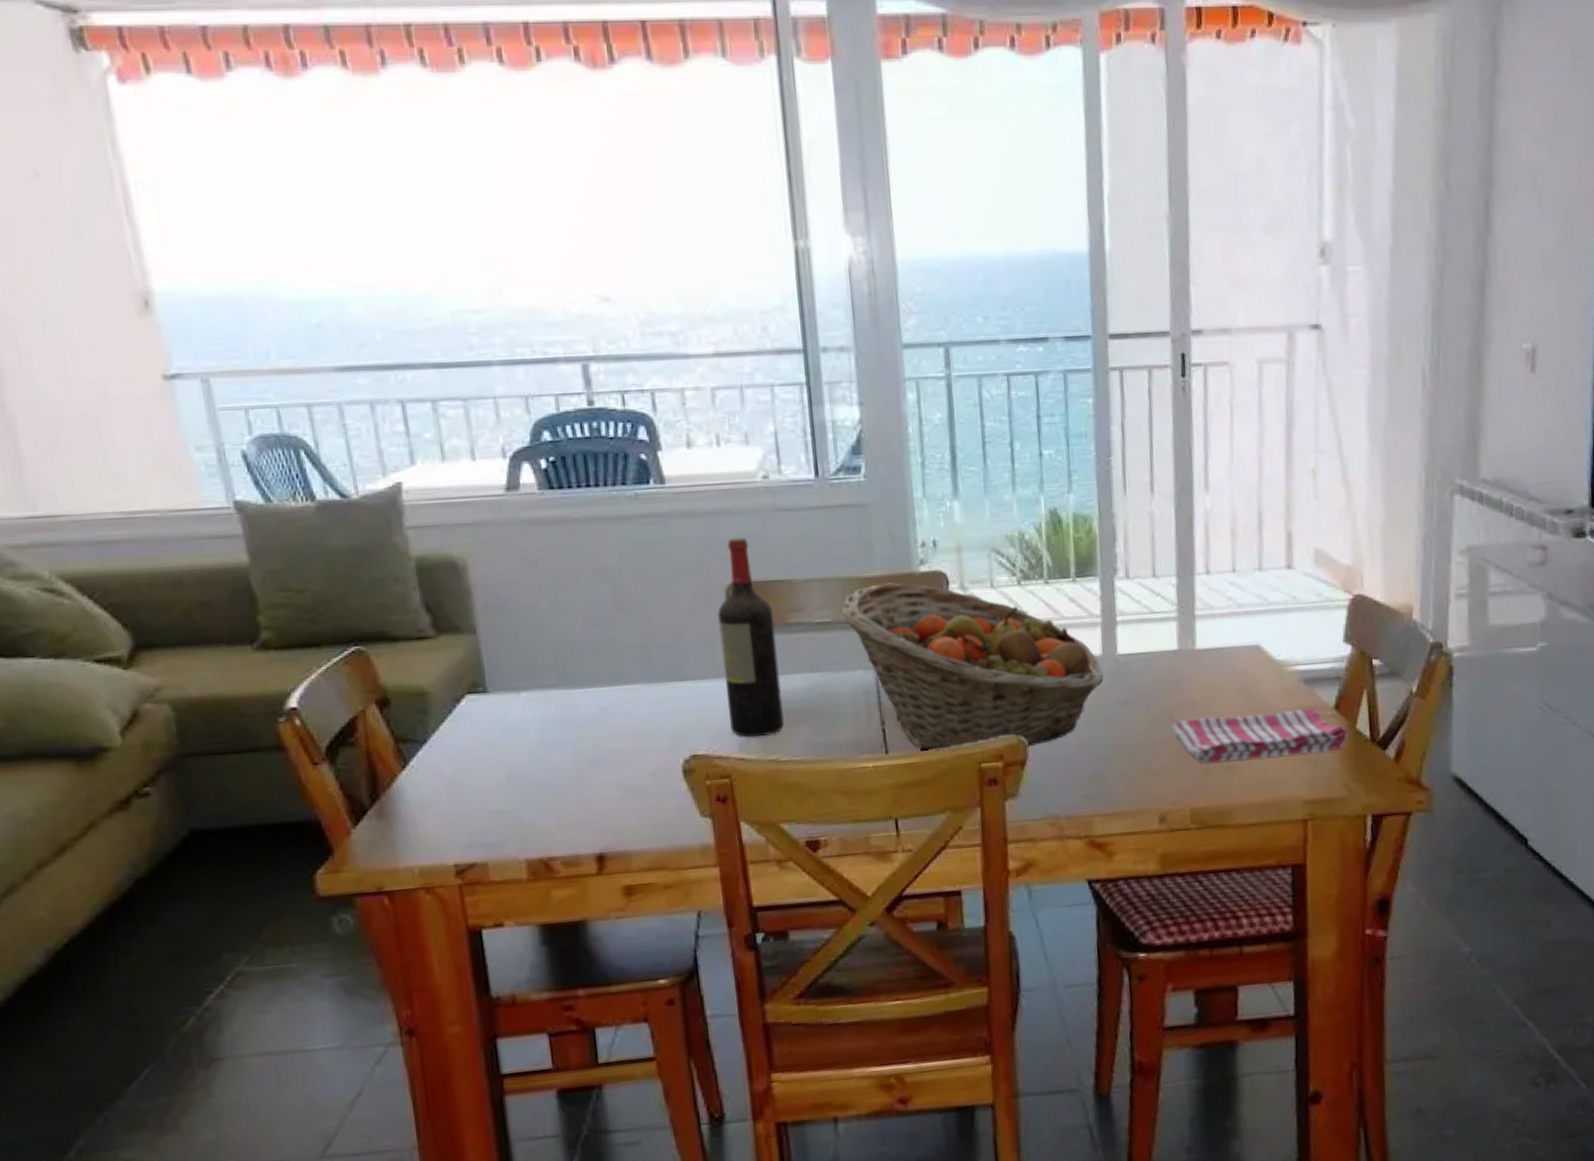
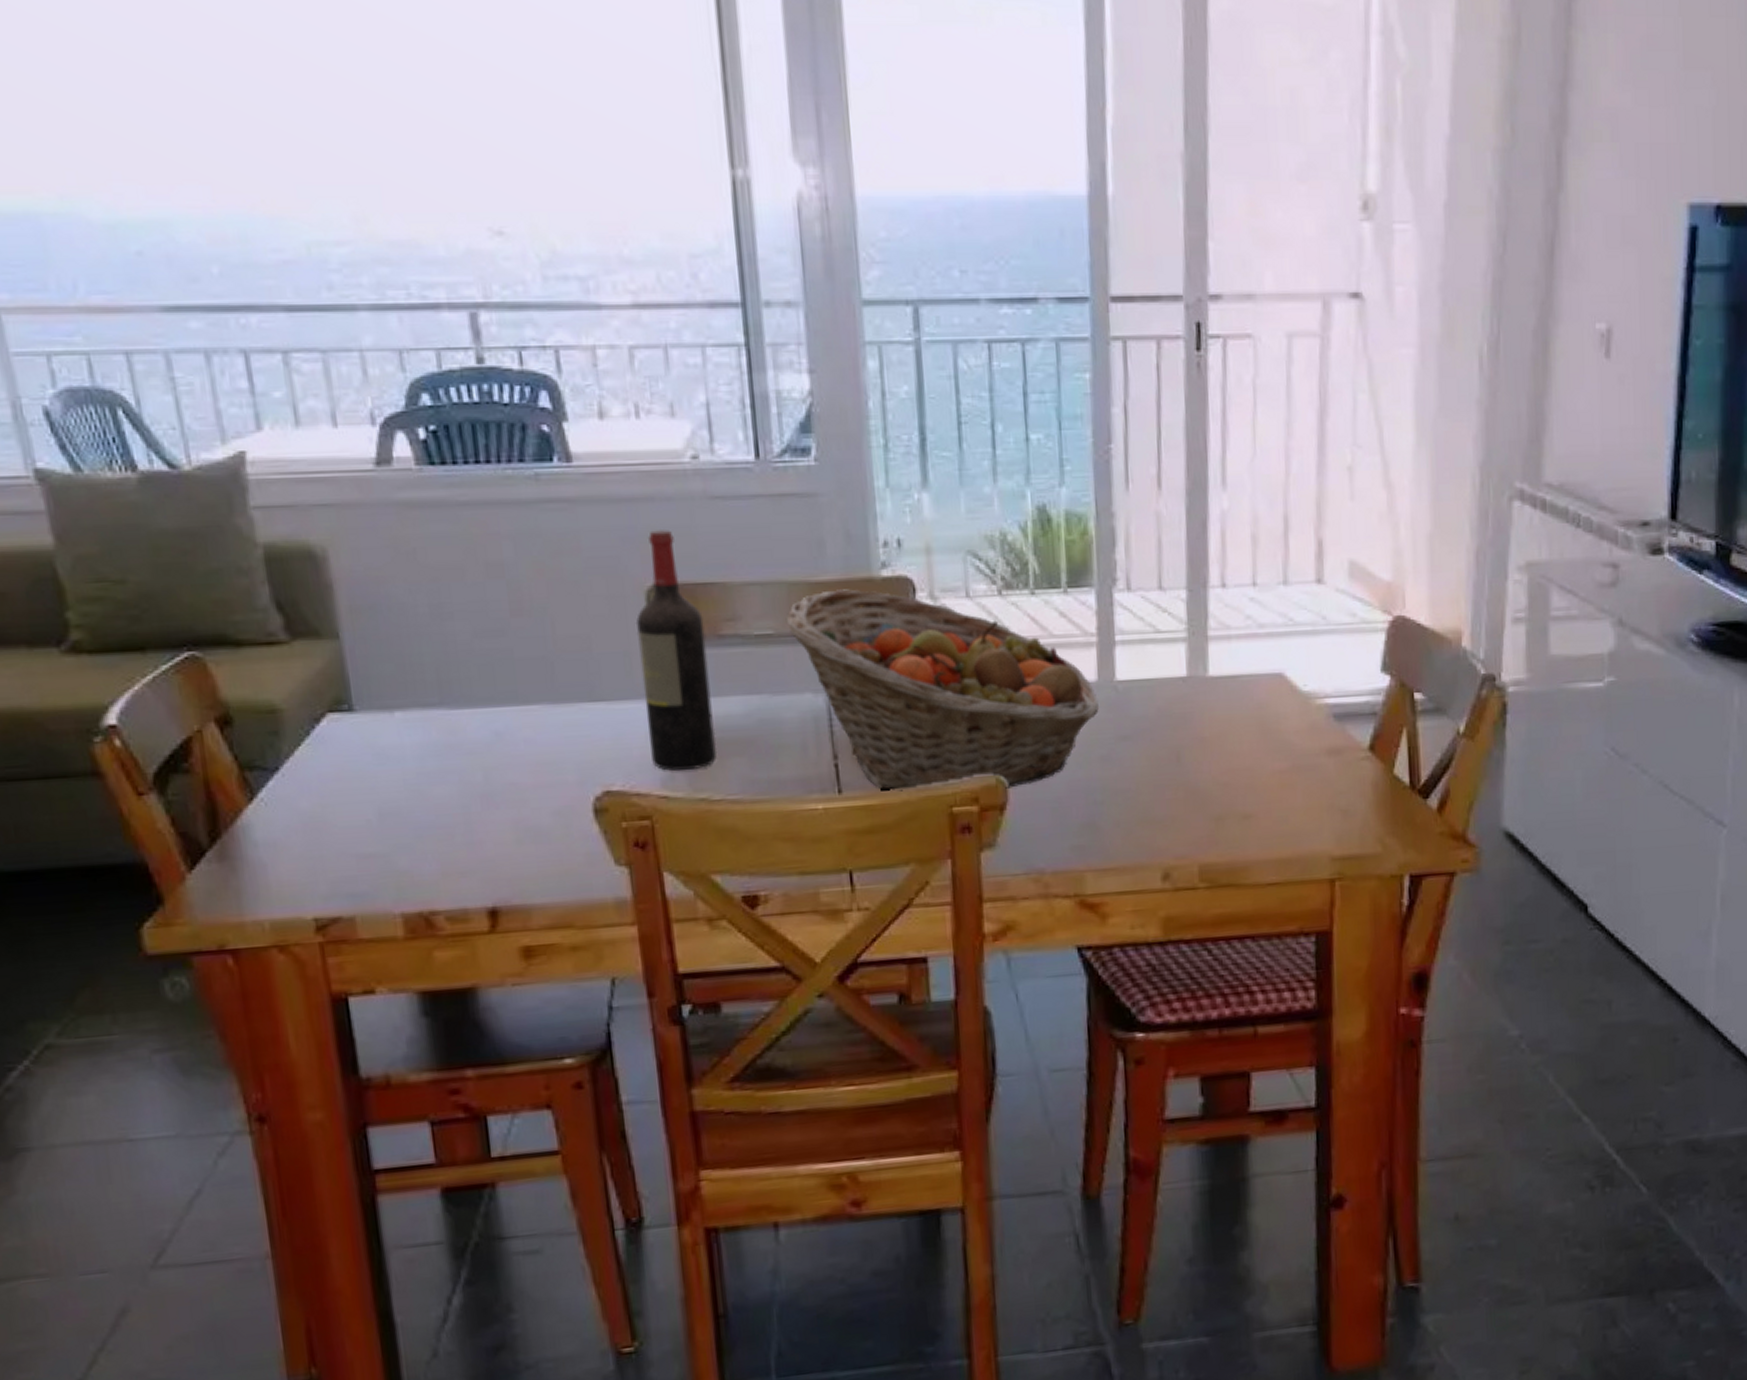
dish towel: present [1171,708,1348,763] -> none [1177,748,1384,811]

